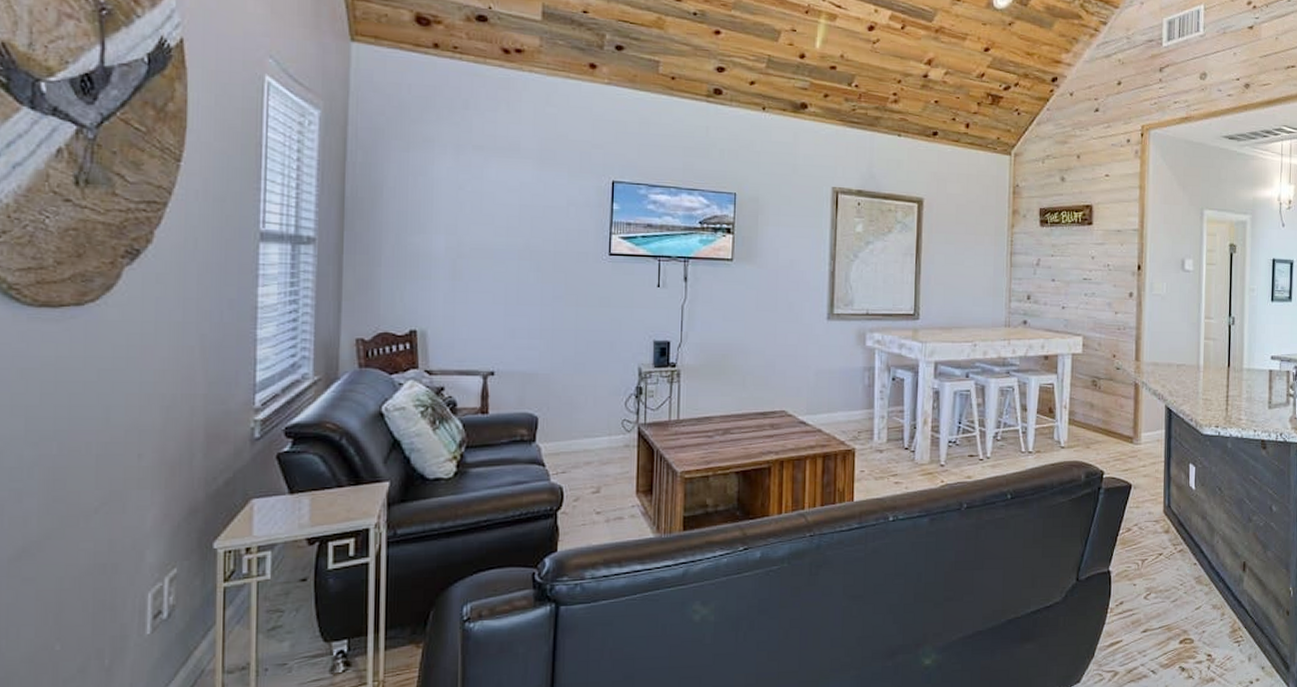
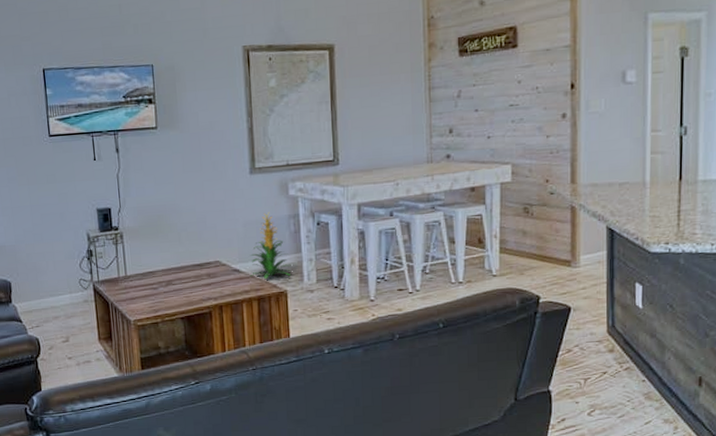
indoor plant: none [818,362,862,434] -> present [250,212,292,279]

